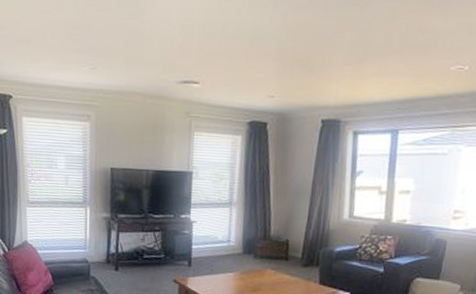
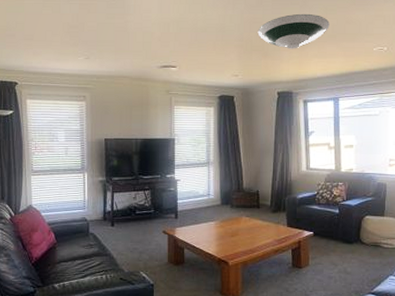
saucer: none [303,17,397,65] -> present [257,13,330,49]

